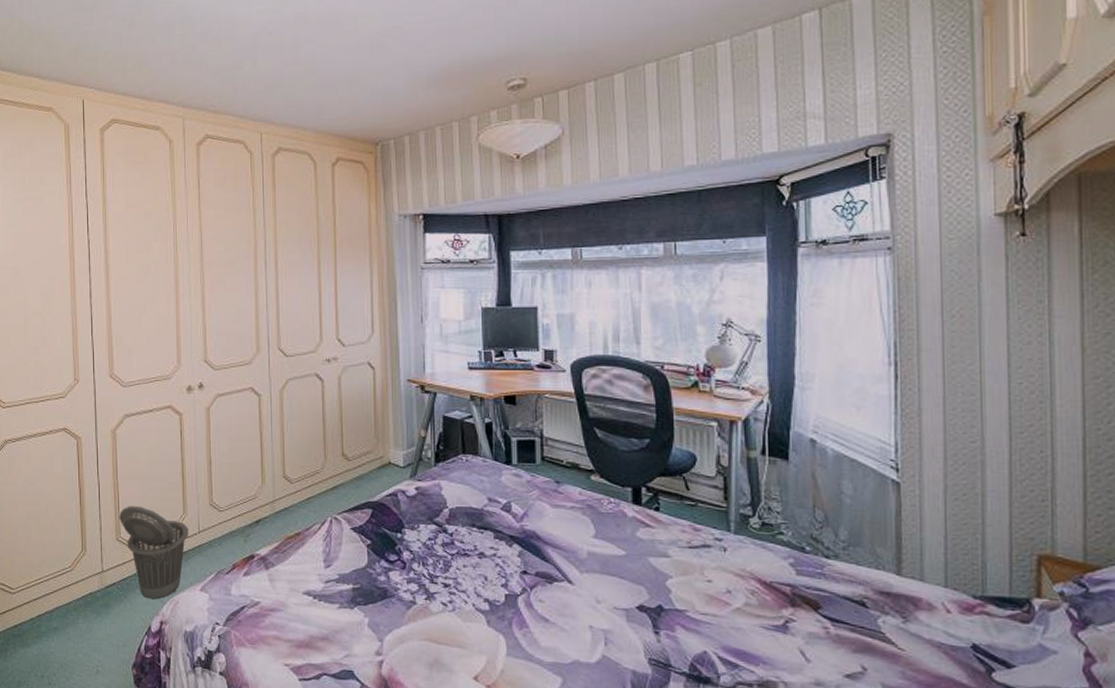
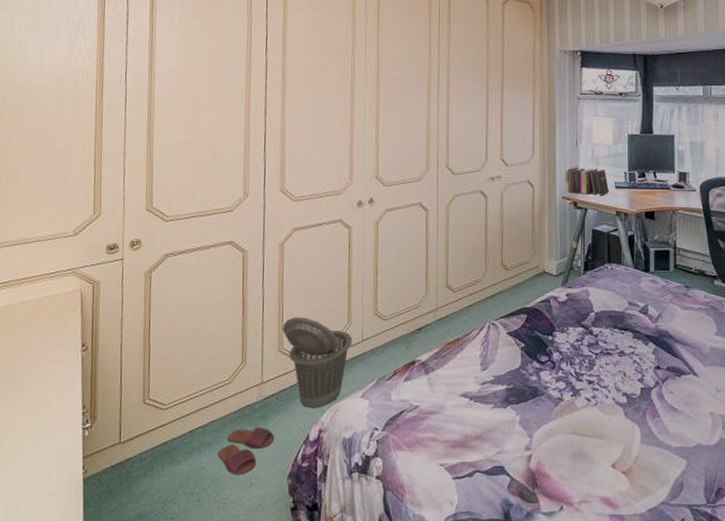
slippers: none [65,615,117,662] -> present [218,426,274,475]
books: none [409,346,461,378] -> present [565,167,609,196]

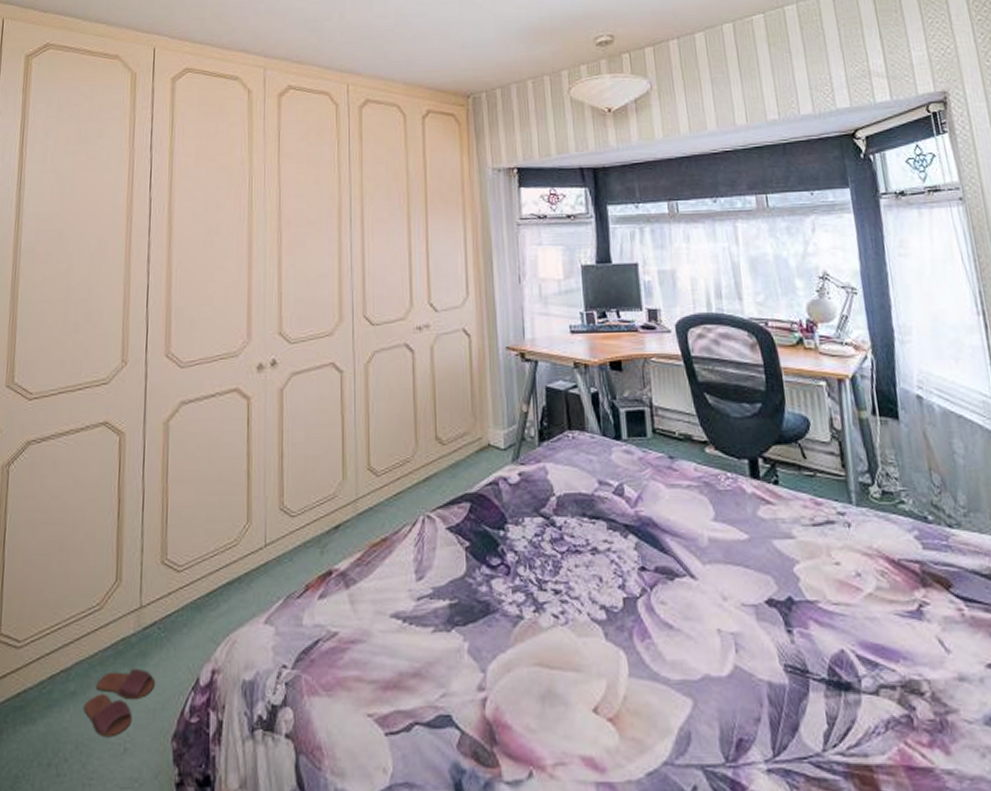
laundry basket: present [283,317,352,408] -> none [167,517,252,640]
books: present [565,167,609,196] -> none [507,309,563,344]

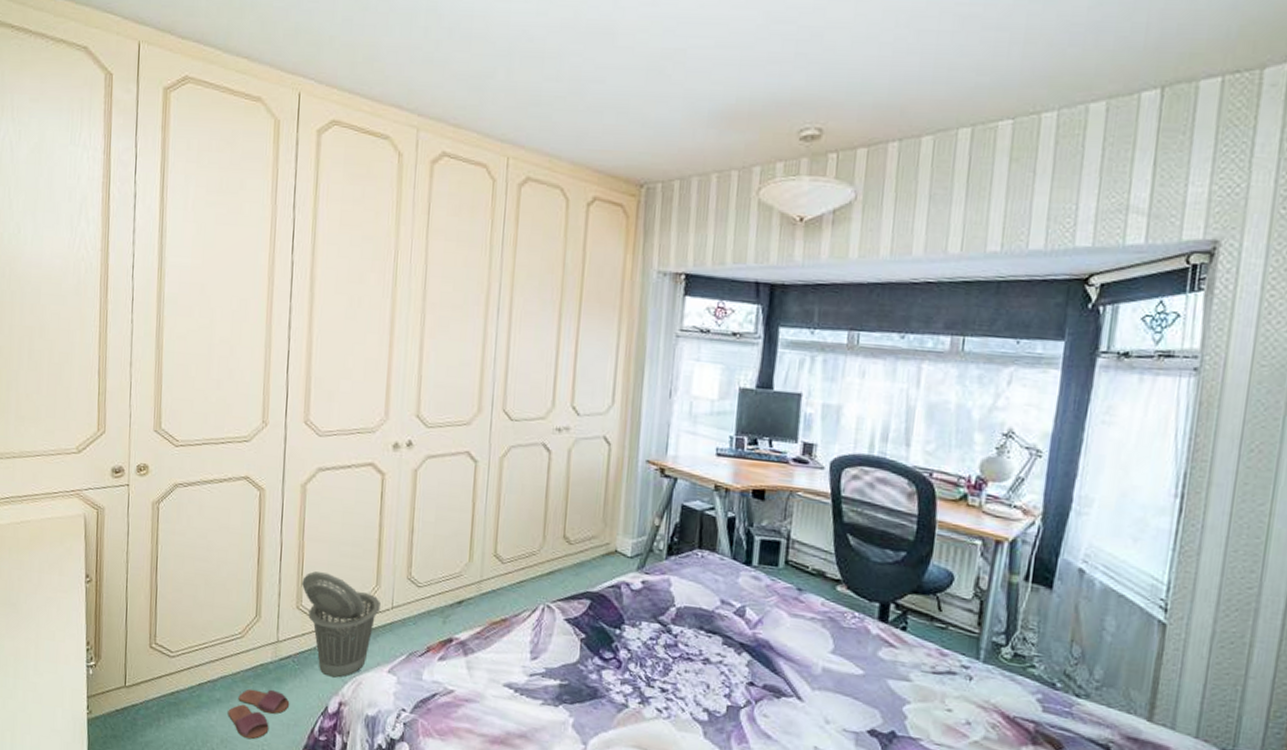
laundry basket: none [167,517,252,640] -> present [302,571,380,678]

